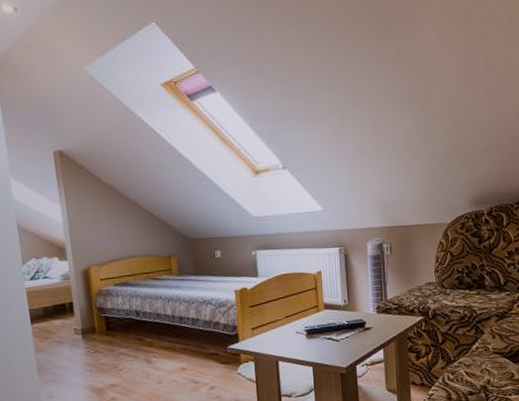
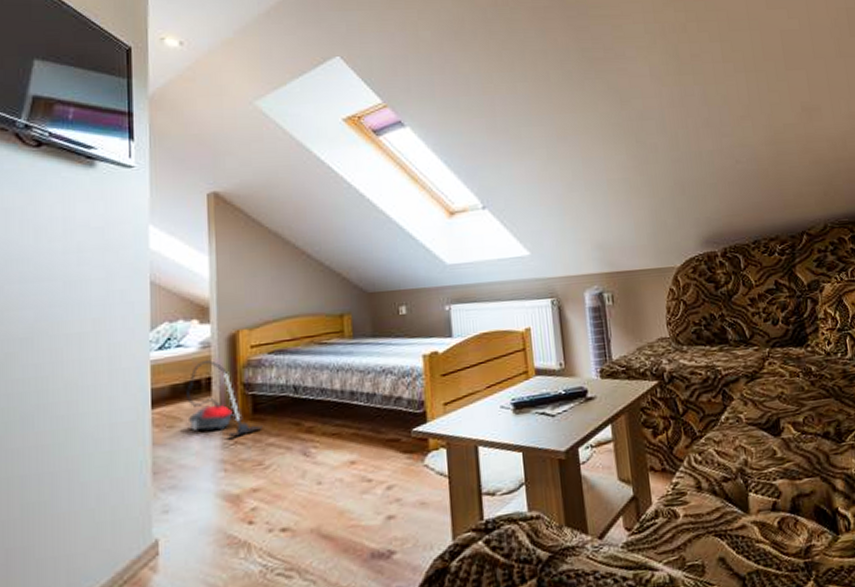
vacuum cleaner: none [55,289,115,348] -> present [186,360,262,438]

